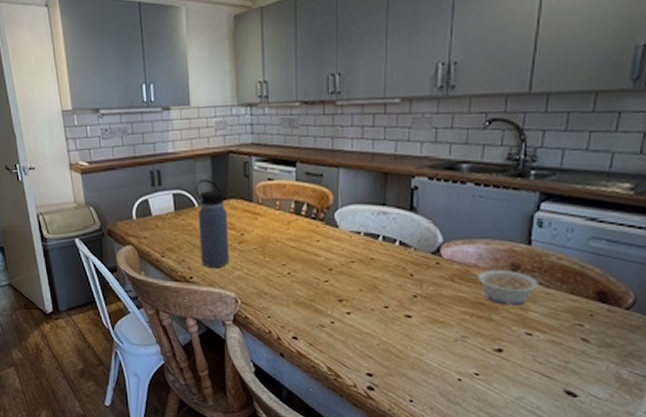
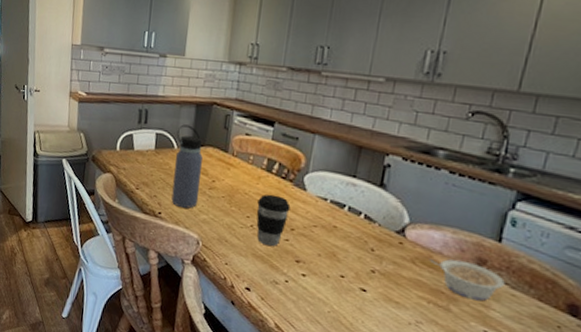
coffee cup: none [291,237,325,291] -> present [256,194,291,247]

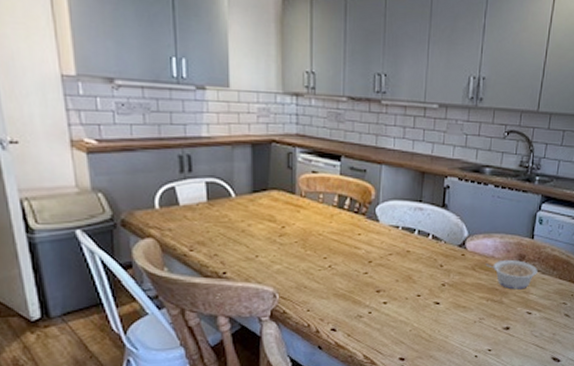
water bottle: present [171,124,203,209] -> none [232,168,269,262]
coffee cup: present [256,194,291,247] -> none [333,231,366,283]

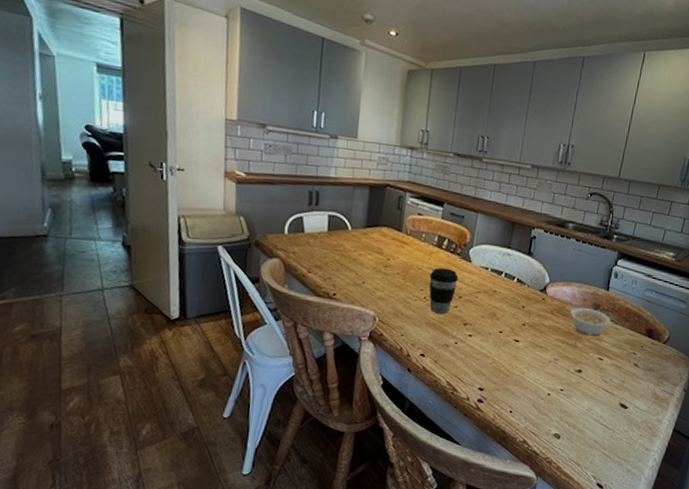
coffee cup: none [333,231,366,283] -> present [429,267,459,315]

